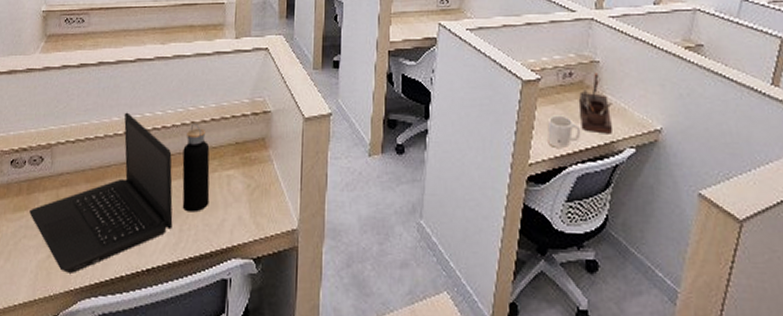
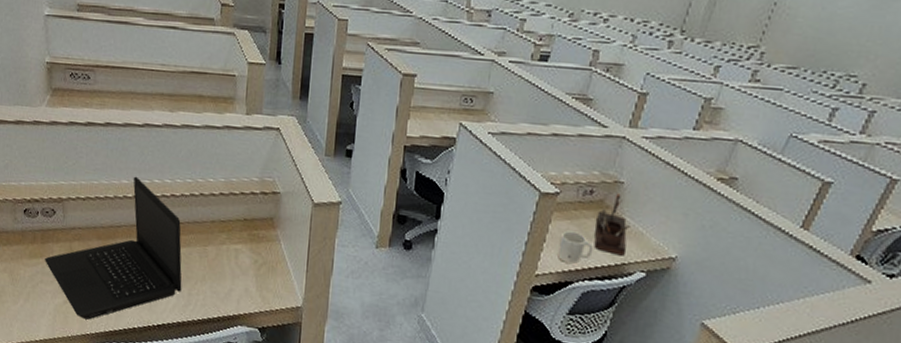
water bottle: present [182,123,210,212] -> none [191,195,218,280]

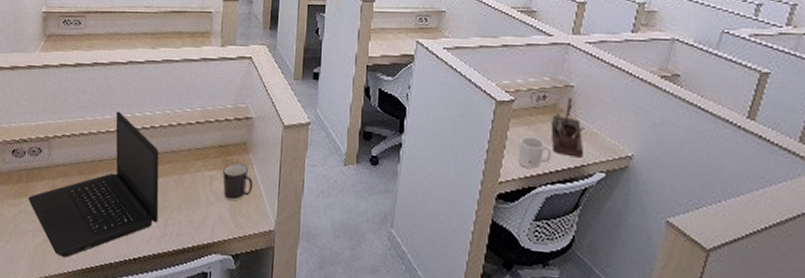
mug: none [248,238,281,276] -> present [222,163,254,201]

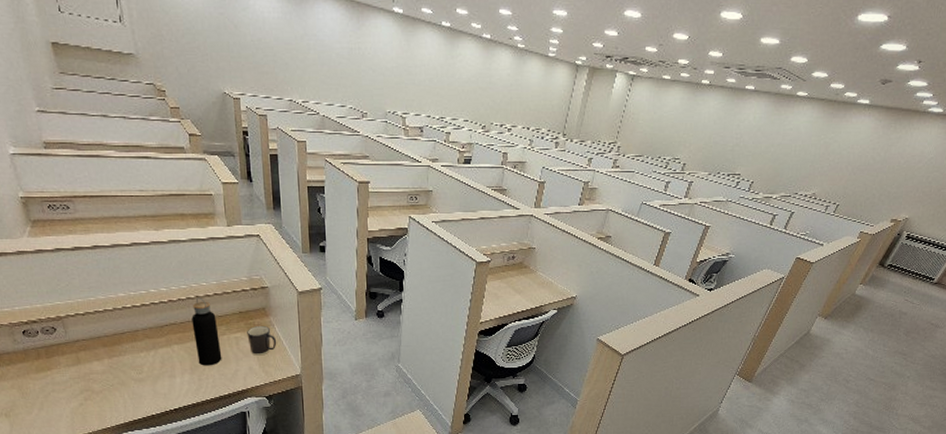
laptop: present [28,111,159,257] -> none [53,289,192,416]
water bottle: none [167,125,194,209] -> present [191,297,222,366]
mug: present [519,136,552,170] -> none [494,287,519,312]
desk organizer: present [552,97,584,158] -> none [519,256,543,300]

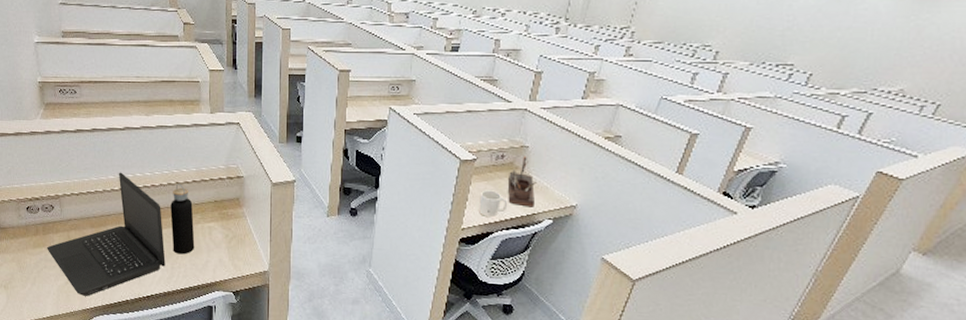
laptop: none [53,289,192,416] -> present [47,172,166,296]
mug: present [247,325,277,356] -> none [220,216,248,248]
mug: none [494,287,519,312] -> present [479,190,508,218]
desk organizer: none [519,256,543,300] -> present [508,156,537,208]

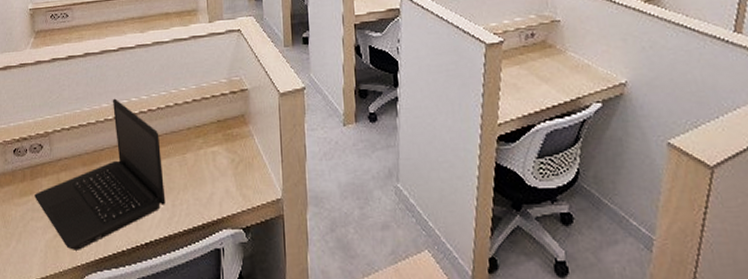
water bottle: present [170,183,195,255] -> none [169,105,198,188]
mug: present [479,190,508,218] -> none [513,75,547,108]
desk organizer: present [508,156,537,208] -> none [542,31,578,91]

